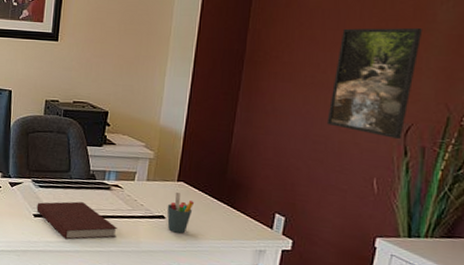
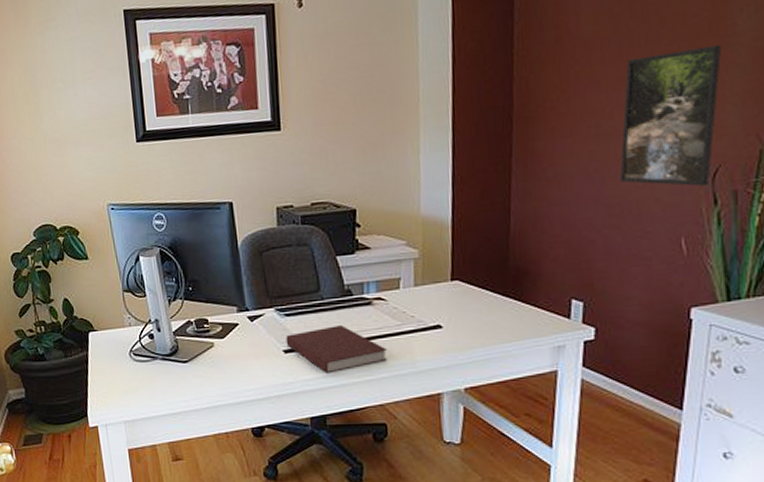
pen holder: present [167,193,194,234] -> none [442,294,474,343]

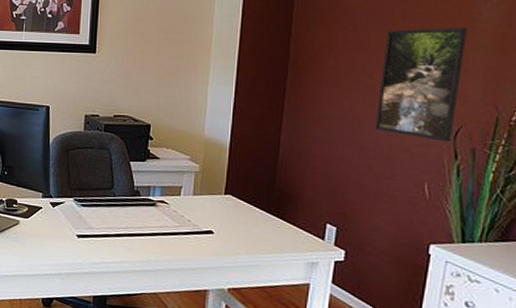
notebook: present [285,325,387,374] -> none [80,219,164,260]

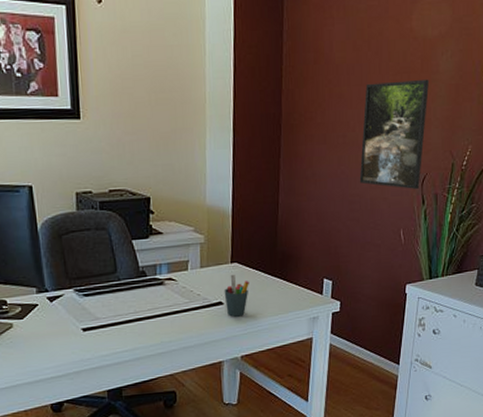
pen holder: none [215,206,242,249] -> present [224,275,249,317]

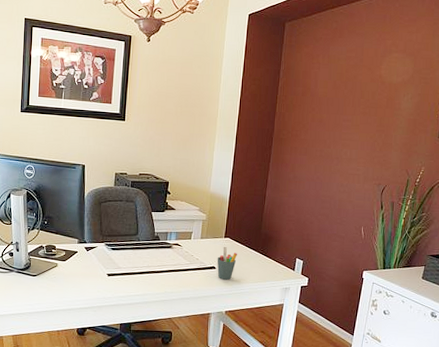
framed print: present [359,79,429,189] -> none [331,113,392,196]

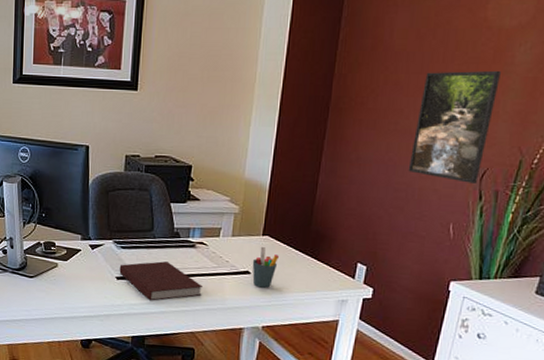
notebook: none [110,260,178,293] -> present [119,261,202,301]
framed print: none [331,113,392,196] -> present [408,70,501,183]

